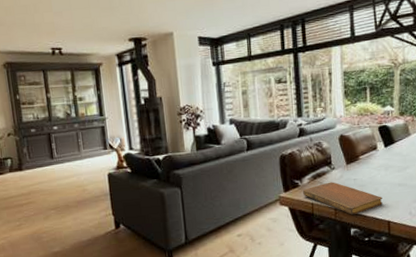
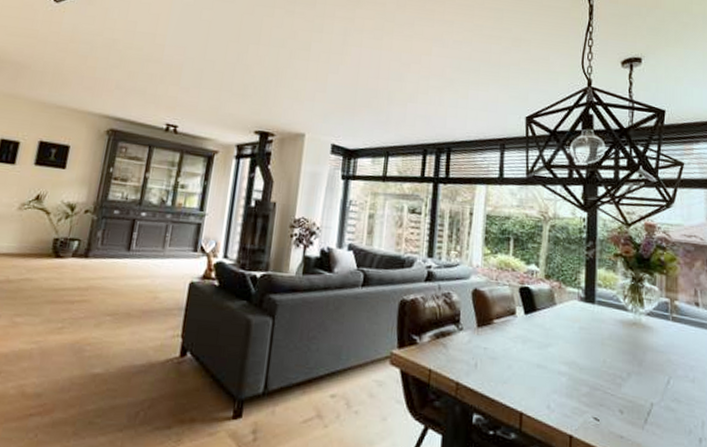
notebook: present [303,182,383,216] -> none [421,345,516,396]

